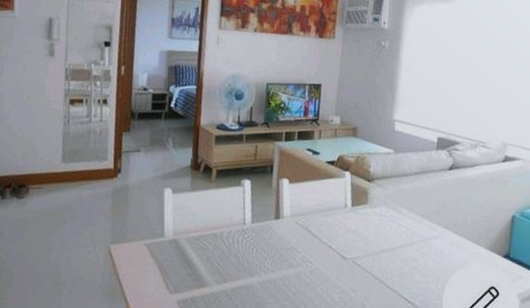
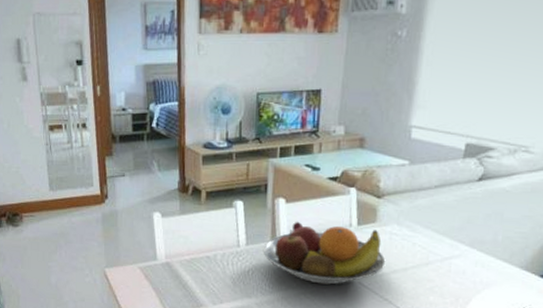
fruit bowl: none [267,201,376,264] -> present [263,221,386,285]

